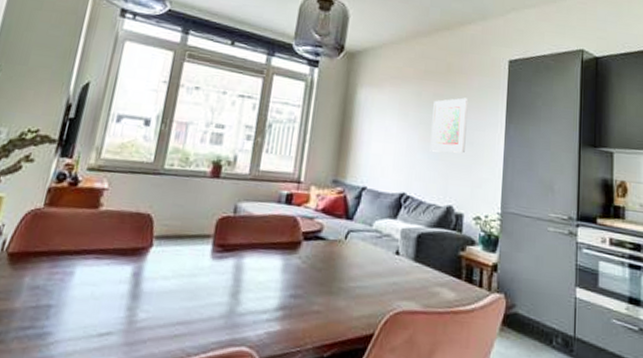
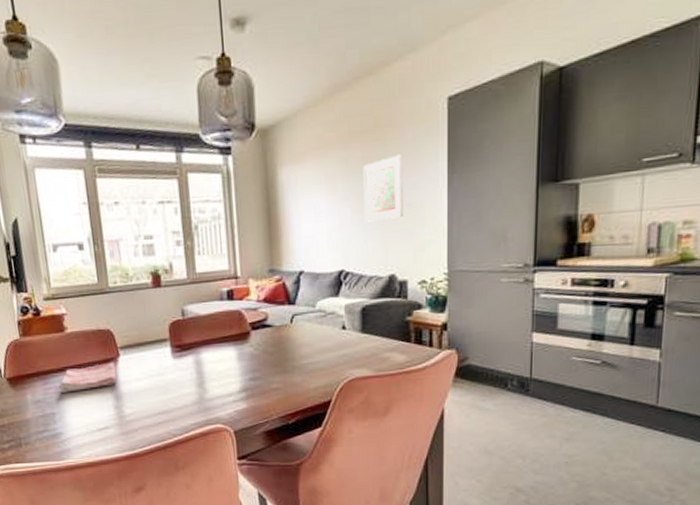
dish towel: none [67,251,145,282] -> present [59,361,117,393]

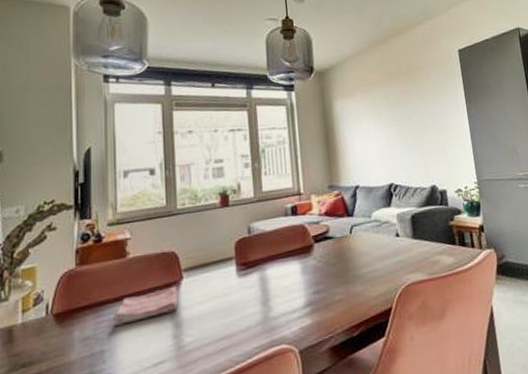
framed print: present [363,154,403,222] -> none [401,90,437,143]

